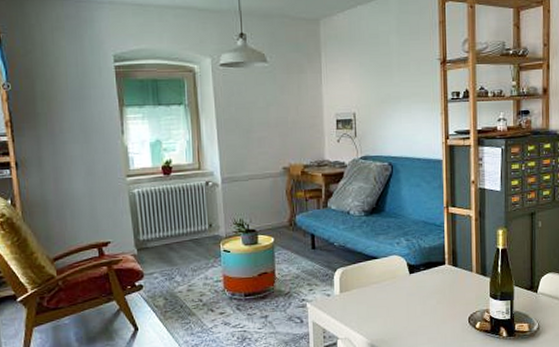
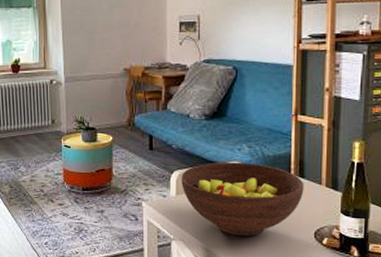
fruit bowl: none [344,255,458,328] -> present [181,162,304,236]

